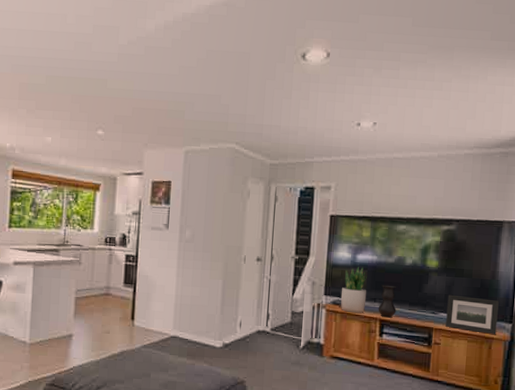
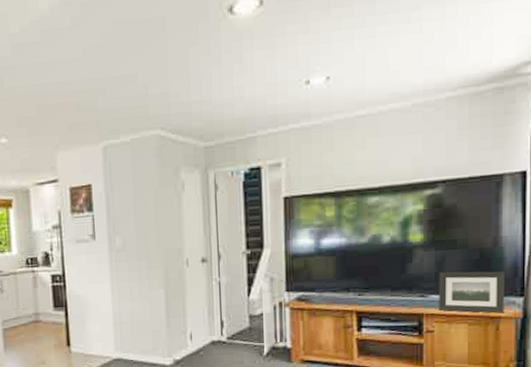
planter: present [340,267,367,314] -> none [306,253,338,308]
vase: present [378,284,397,318] -> none [353,270,376,309]

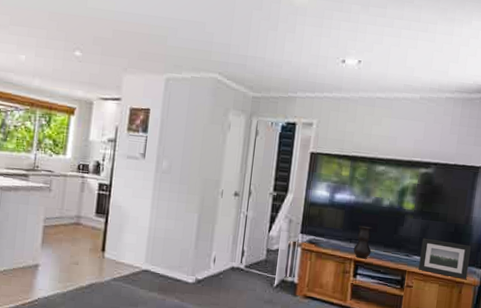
vase: none [353,270,376,309] -> present [353,225,373,259]

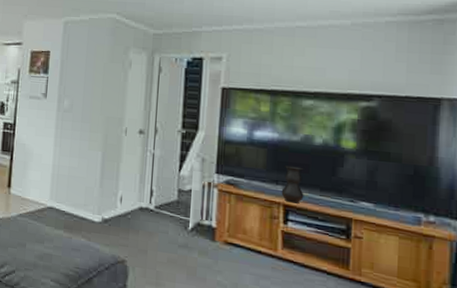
picture frame: present [418,237,471,280] -> none [369,181,440,233]

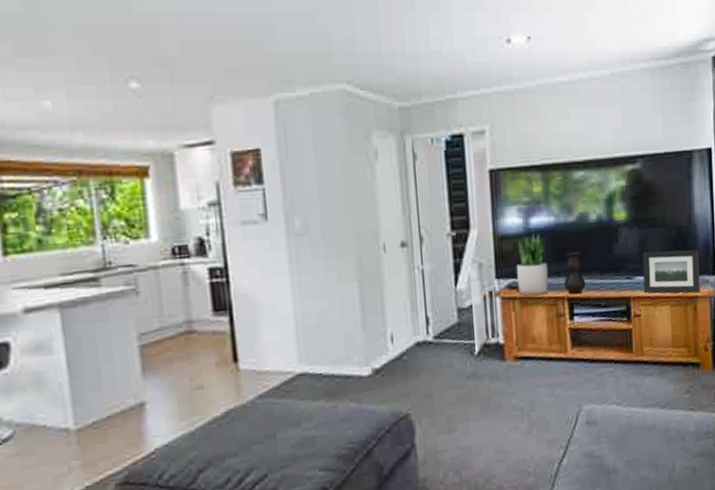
planter: none [235,144,267,197] -> present [516,233,549,296]
picture frame: none [369,181,440,233] -> present [642,250,700,293]

